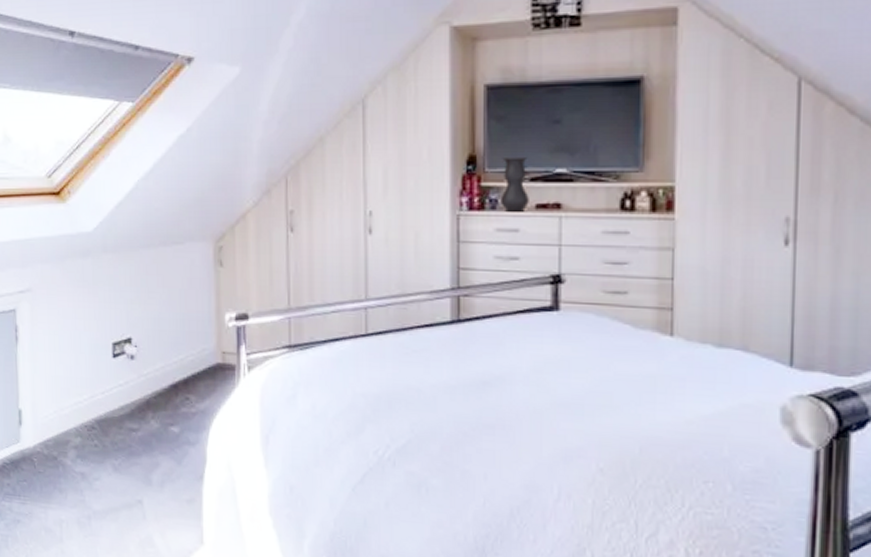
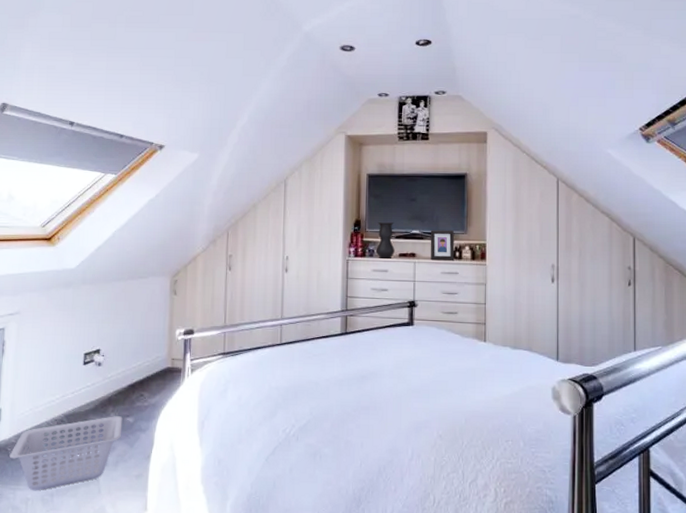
laundry basket: none [36,424,166,512] -> present [9,416,123,491]
picture frame: none [584,167,623,213] -> present [430,230,455,260]

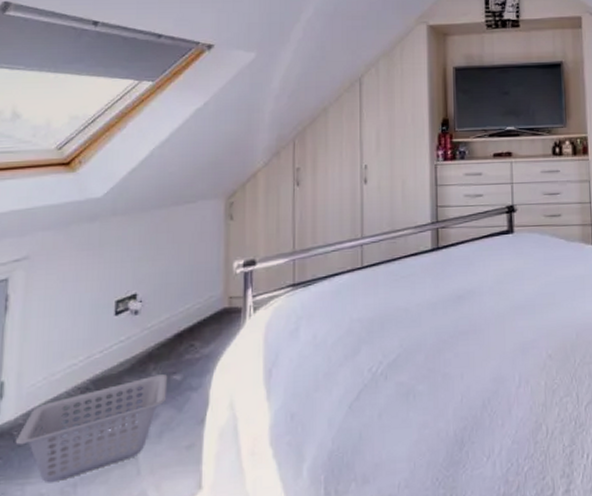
vase: present [376,222,395,260] -> none [467,119,489,162]
picture frame: present [430,230,455,260] -> none [526,125,555,158]

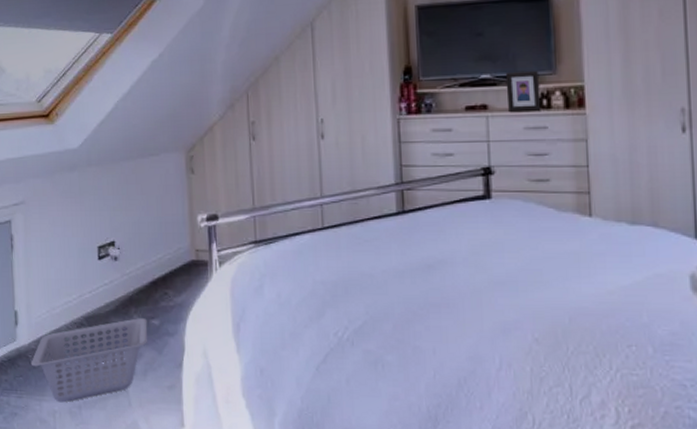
picture frame: none [526,125,555,158] -> present [505,71,541,112]

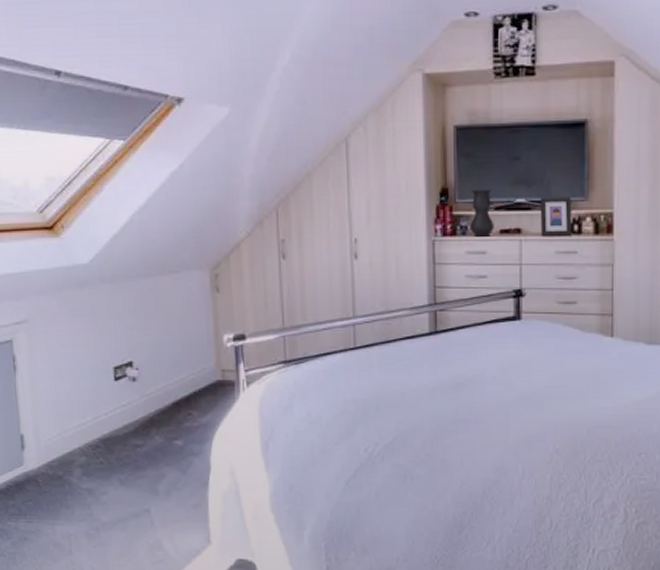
laundry basket: present [30,318,148,403] -> none [41,439,171,526]
vase: none [434,66,460,116] -> present [469,189,494,238]

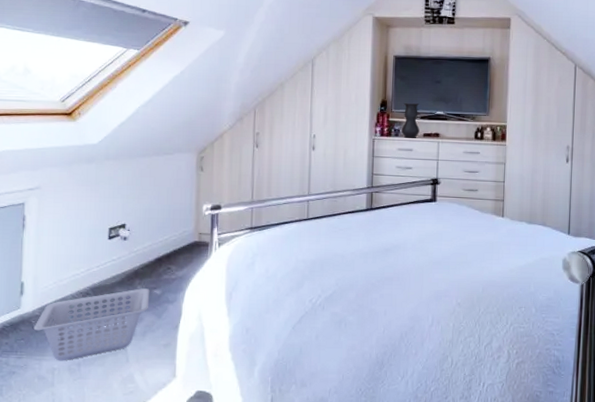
laundry basket: none [41,439,171,526] -> present [33,288,150,361]
picture frame: present [540,197,572,236] -> none [453,112,477,140]

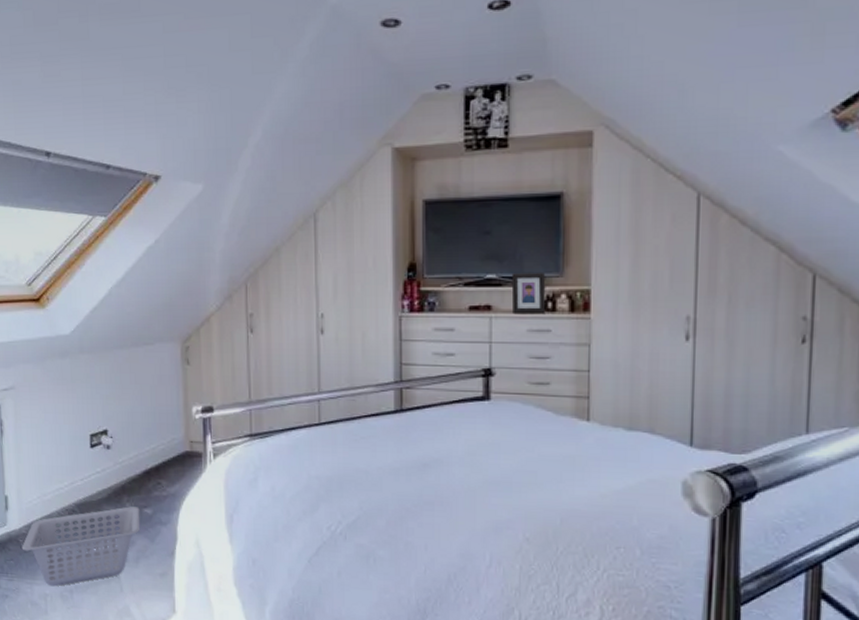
vase: present [401,103,420,139] -> none [437,265,463,315]
picture frame: none [453,112,477,140] -> present [511,273,546,313]

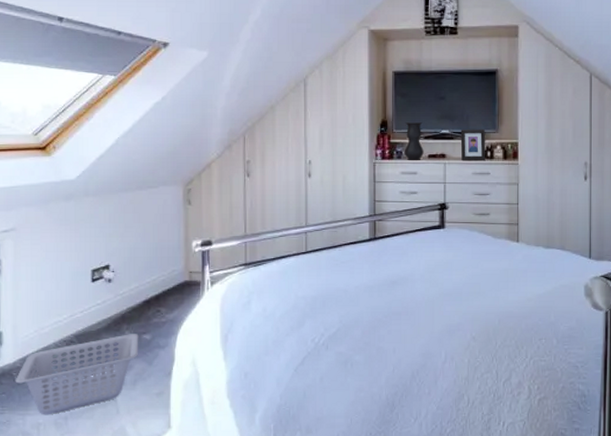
vase: none [437,265,463,315] -> present [404,122,424,161]

